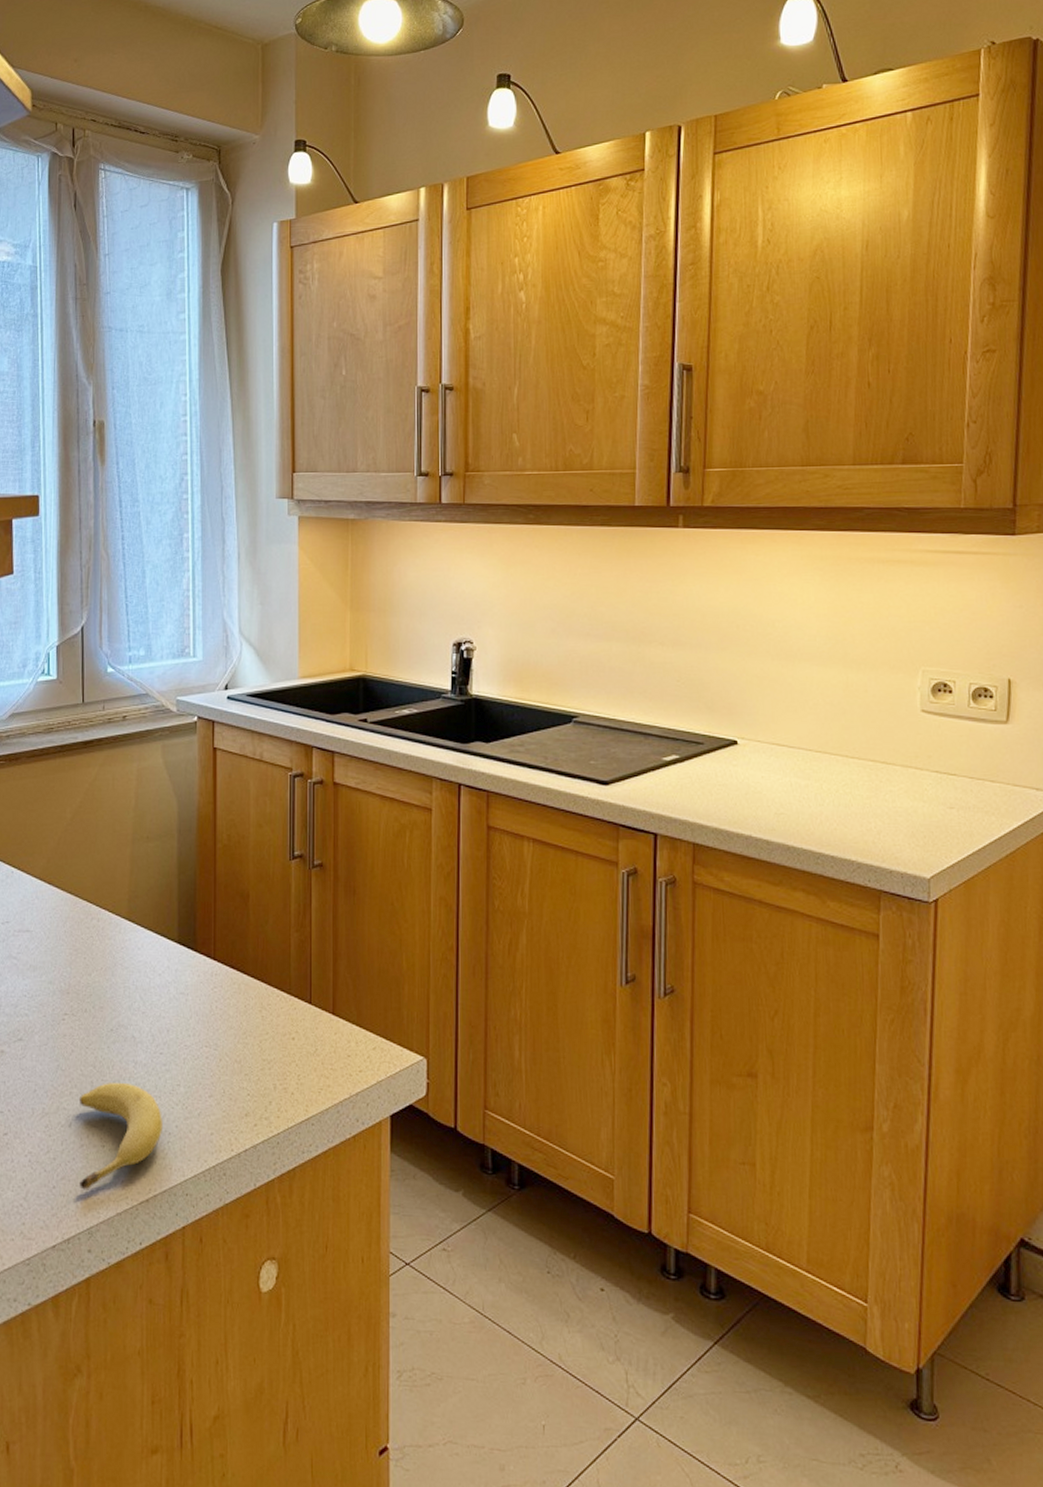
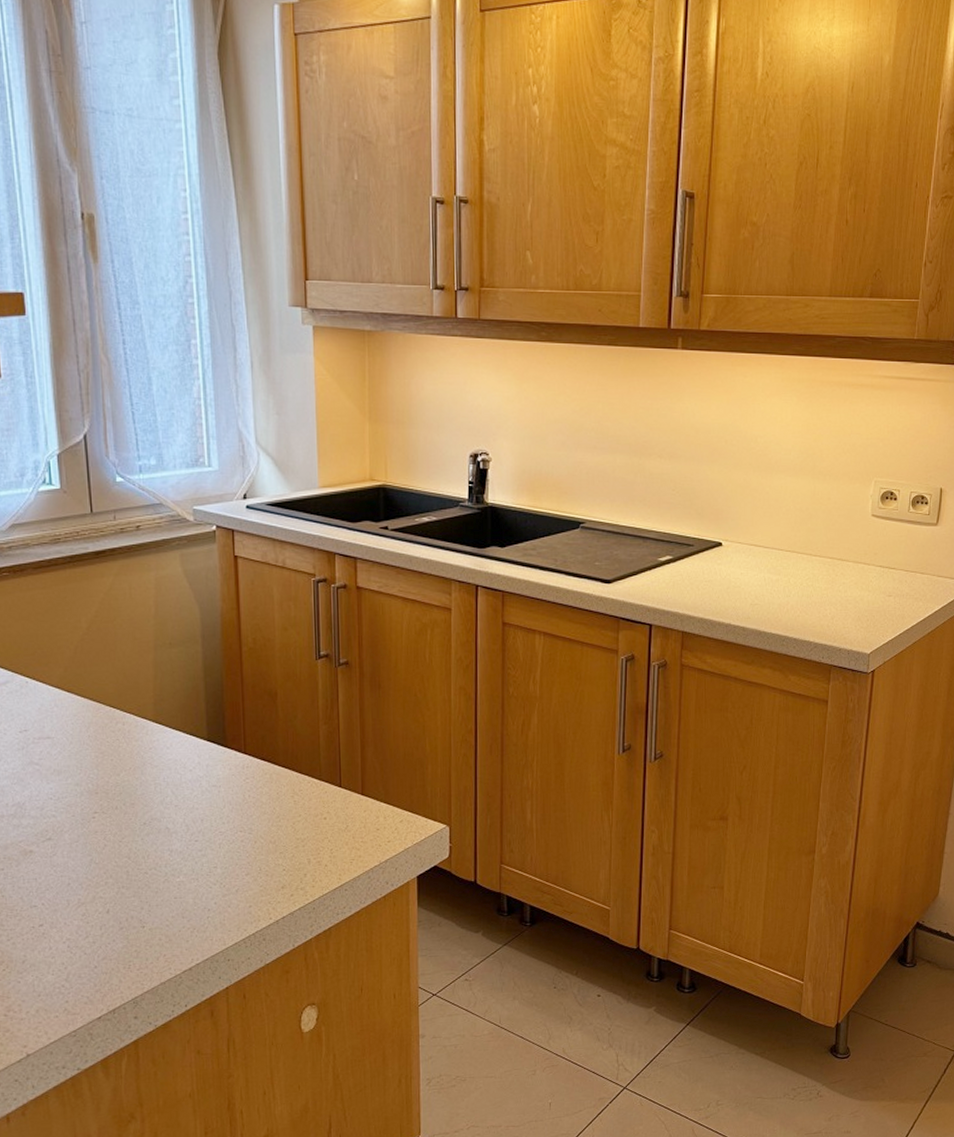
fruit: present [78,1082,162,1190] -> none [115,869,202,966]

